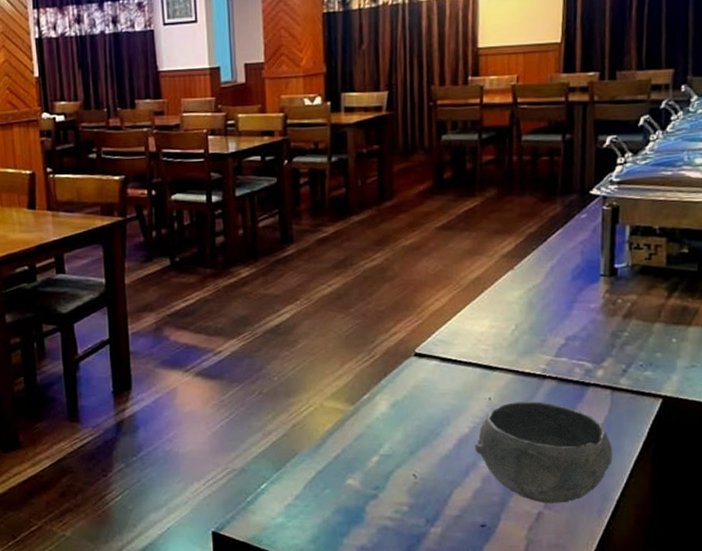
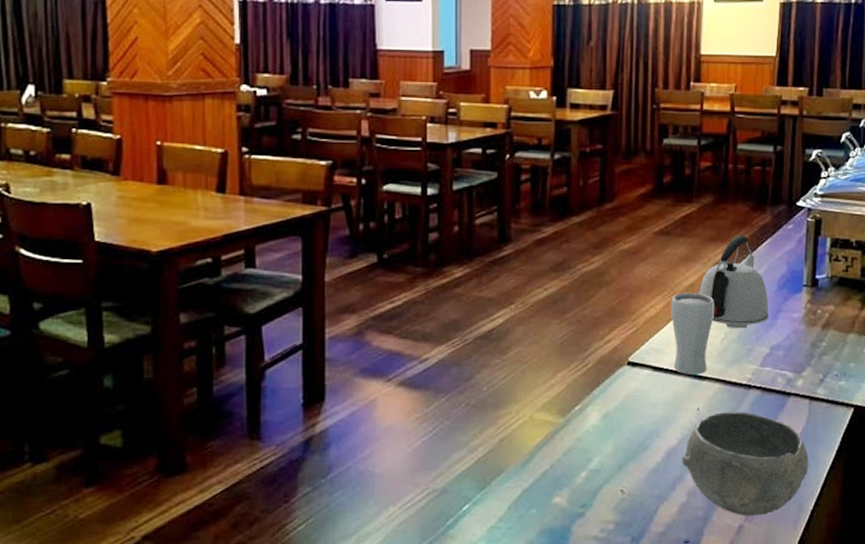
drinking glass: none [457,285,504,366] -> present [671,292,715,376]
kettle: none [486,226,563,320] -> present [699,235,769,329]

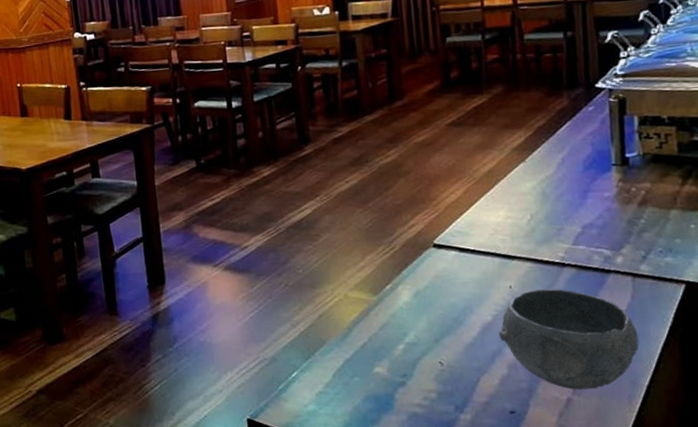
drinking glass: present [671,292,715,376] -> none [471,177,518,255]
kettle: present [699,235,769,329] -> none [499,120,578,210]

